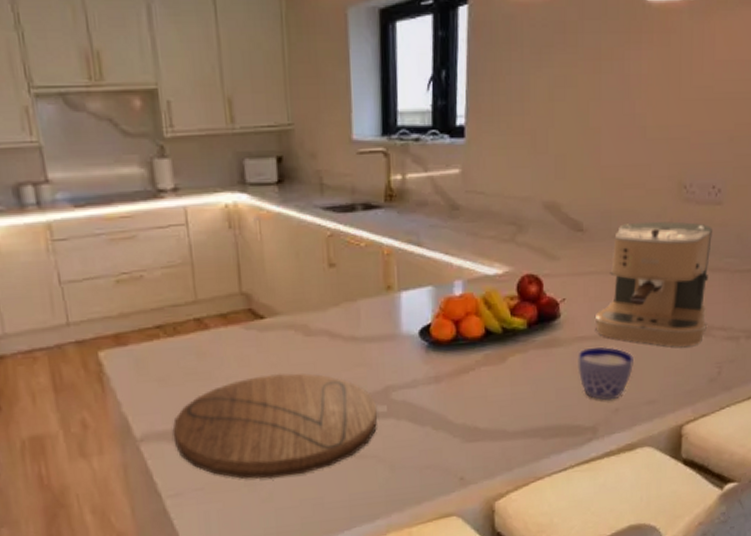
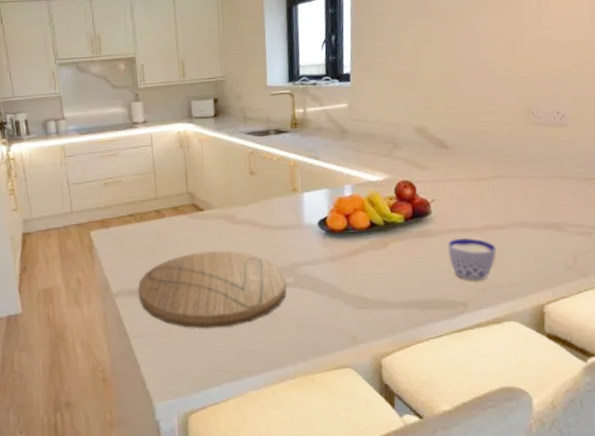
coffee maker: present [596,221,712,348] -> none [461,140,560,240]

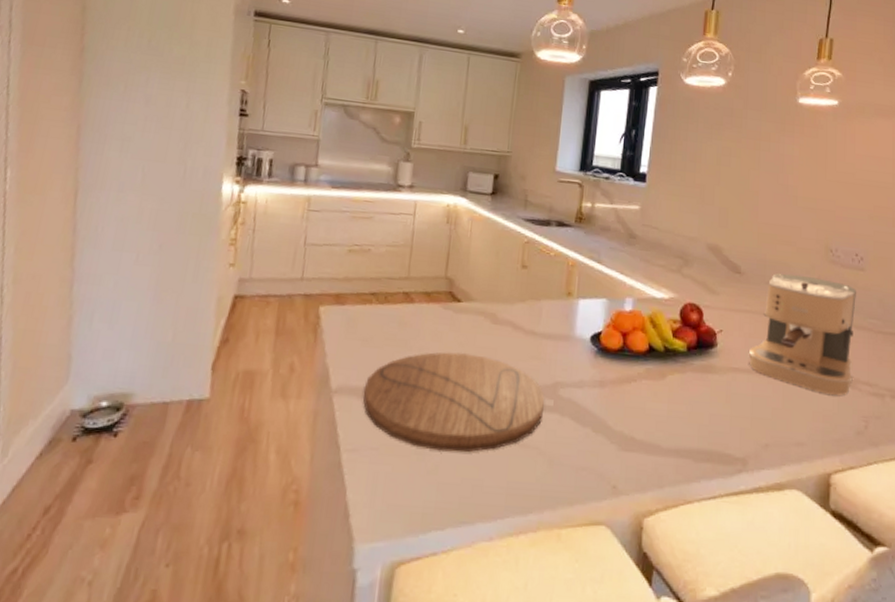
cup: present [447,238,496,282] -> none [731,380,783,435]
coffee maker: none [461,140,560,240] -> present [749,273,856,396]

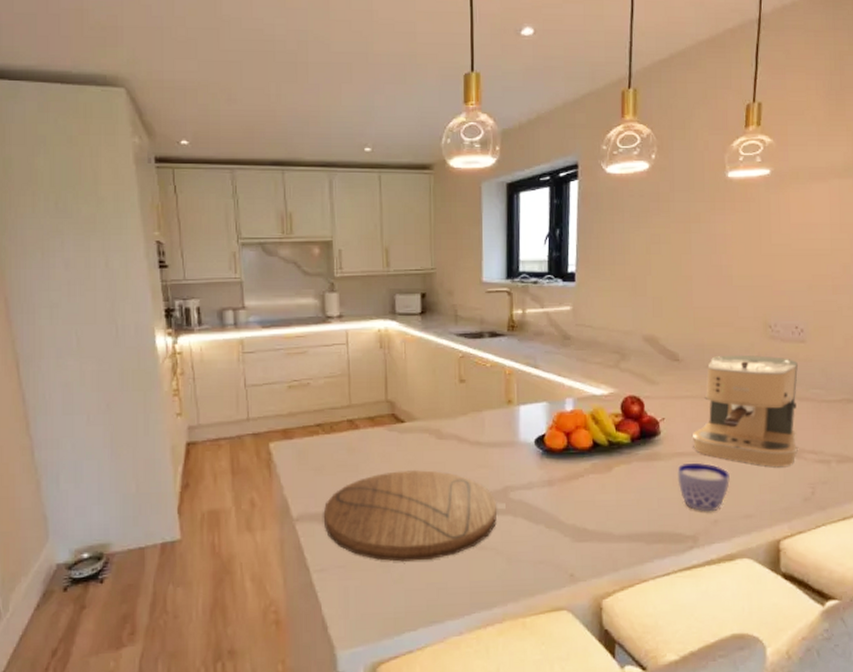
cup: none [731,380,783,435] -> present [677,463,730,512]

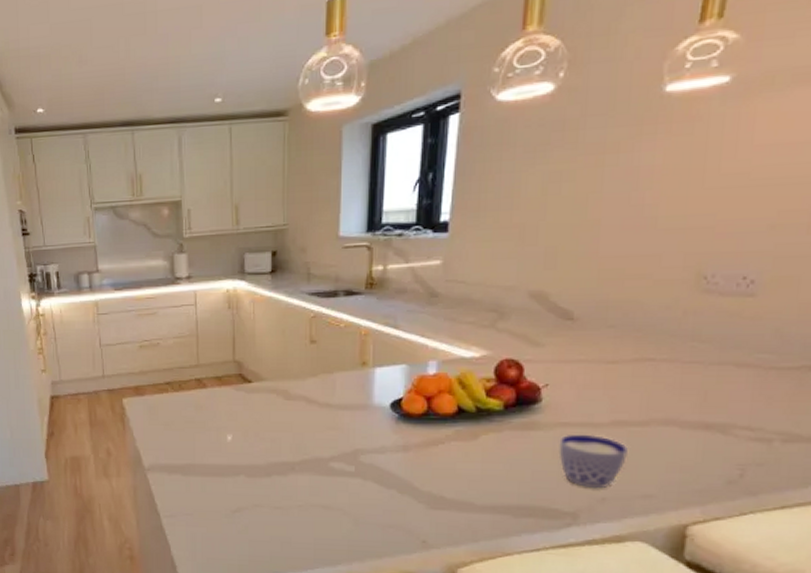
cutting board: present [323,469,496,562] -> none [172,428,345,515]
coffee maker: present [693,354,798,468] -> none [582,312,740,444]

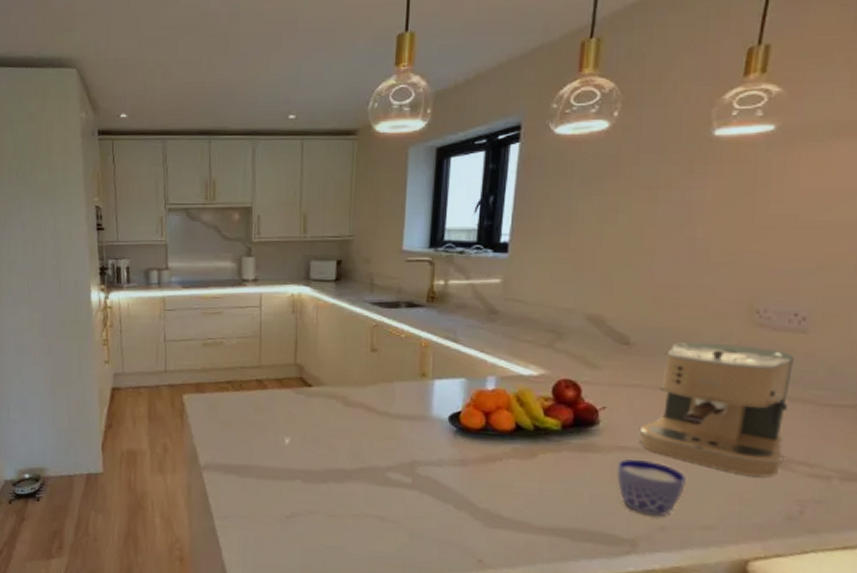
coffee maker: none [582,312,740,444] -> present [640,342,794,478]

